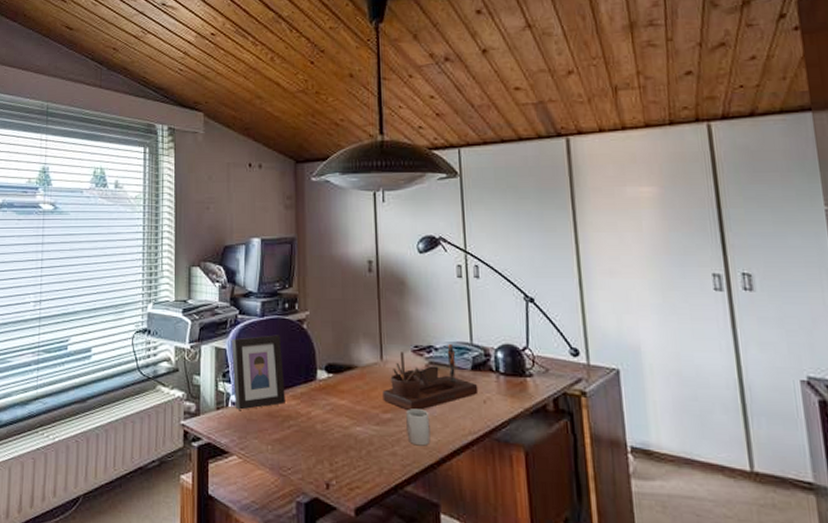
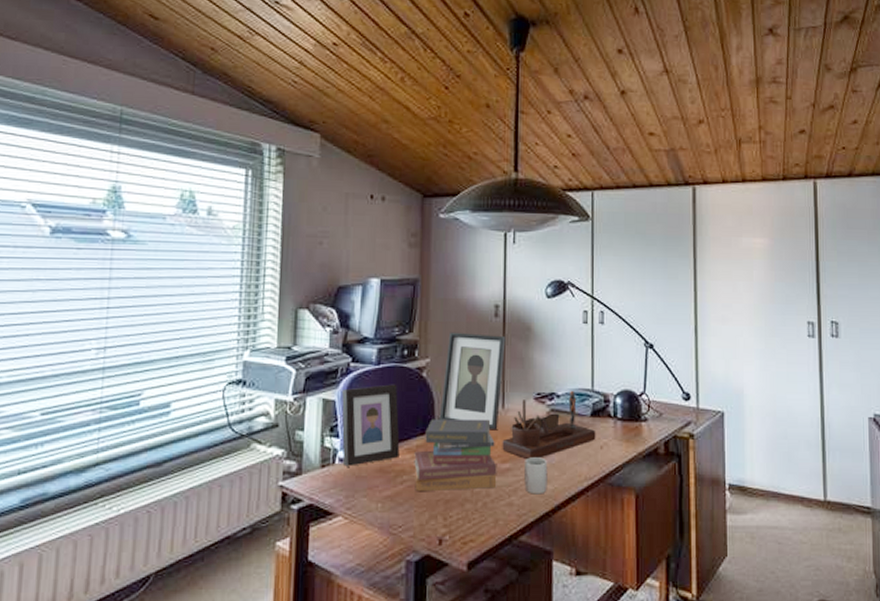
books: none [299,368,380,438] -> present [414,418,497,491]
picture frame: none [321,286,381,381] -> present [440,332,506,431]

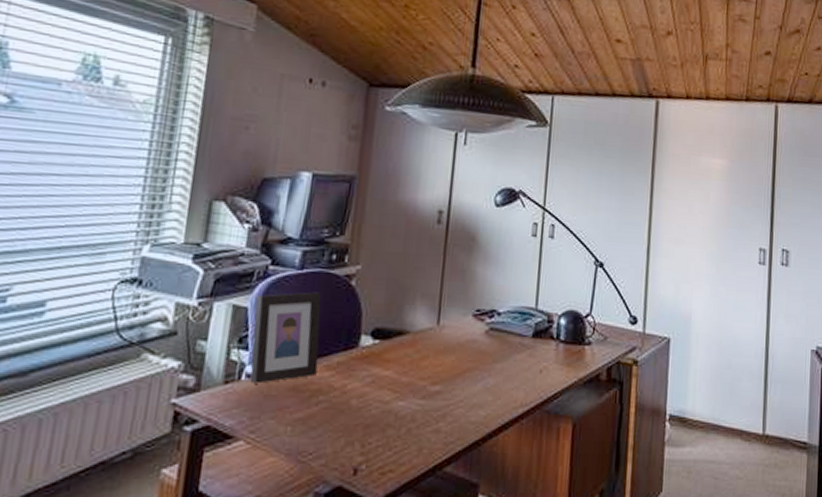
books: present [414,418,497,491] -> none [331,332,427,414]
picture frame: present [440,332,506,431] -> none [367,237,447,349]
desk organizer: present [502,391,596,459] -> none [433,309,537,382]
mug: present [524,457,548,495] -> none [454,380,482,421]

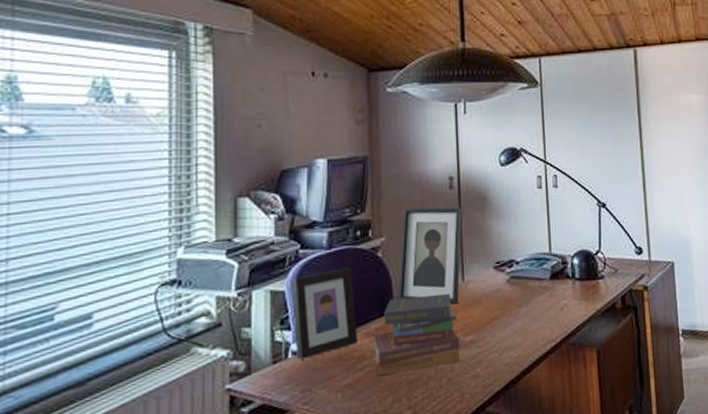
books: none [331,332,427,414] -> present [373,294,461,375]
picture frame: none [367,237,447,349] -> present [398,207,462,304]

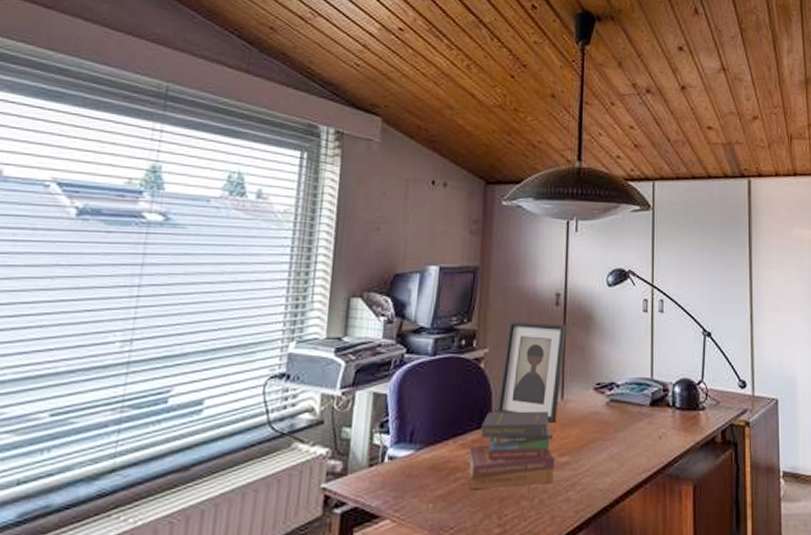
picture frame: present [292,267,358,360] -> none [392,376,455,465]

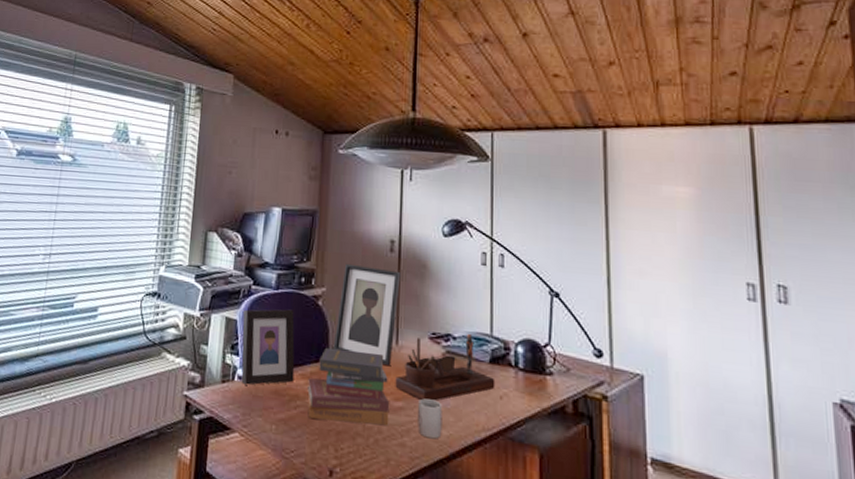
picture frame: none [392,376,455,465] -> present [241,309,295,386]
desk organizer: none [560,381,655,451] -> present [395,334,495,401]
mug: none [582,449,606,489] -> present [418,398,443,439]

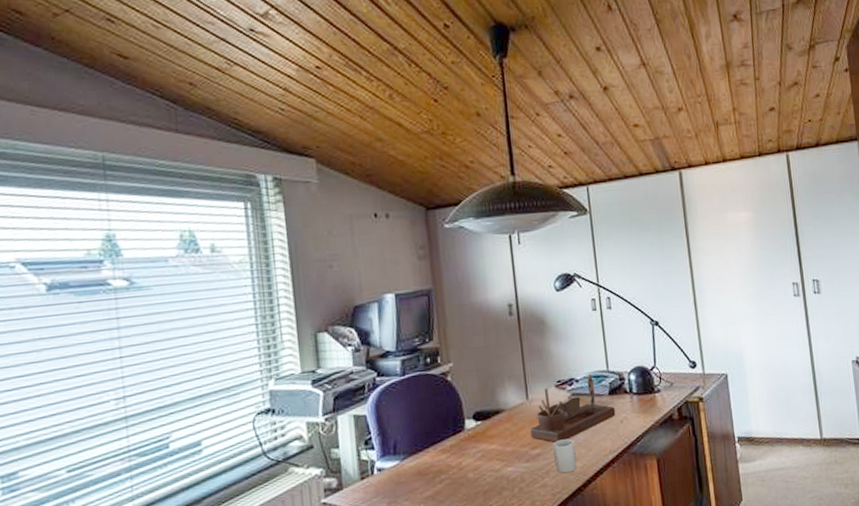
picture frame: present [241,309,295,386] -> none [371,391,435,476]
books: present [307,347,390,425] -> none [449,412,530,487]
picture frame: present [334,263,401,367] -> none [467,332,525,421]

